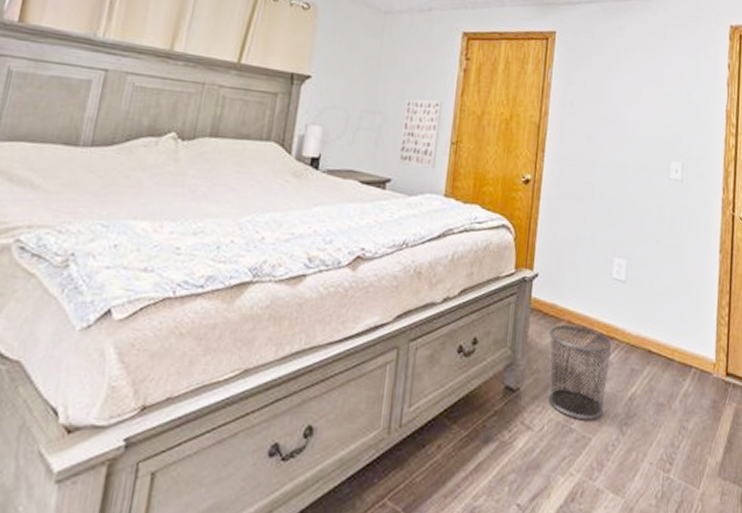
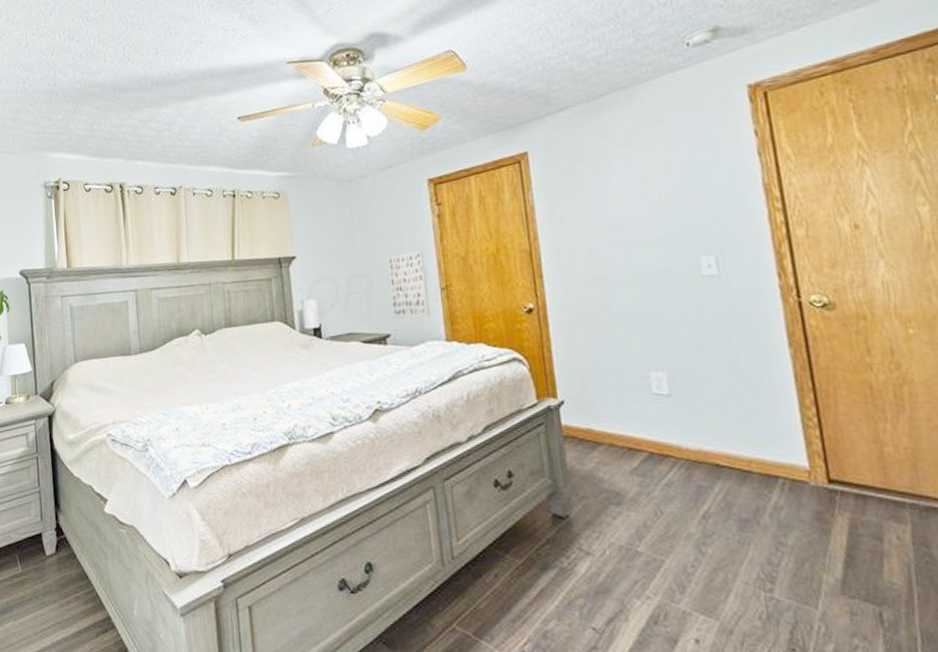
waste bin: present [548,325,612,419] -> none [589,448,673,541]

